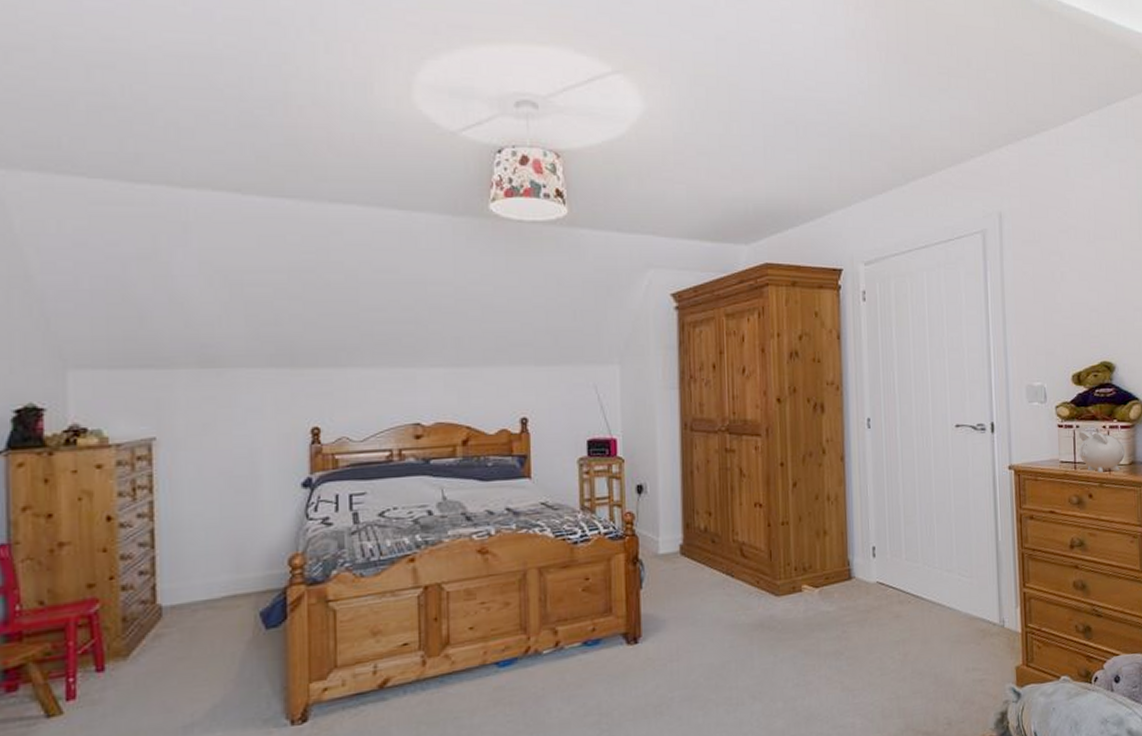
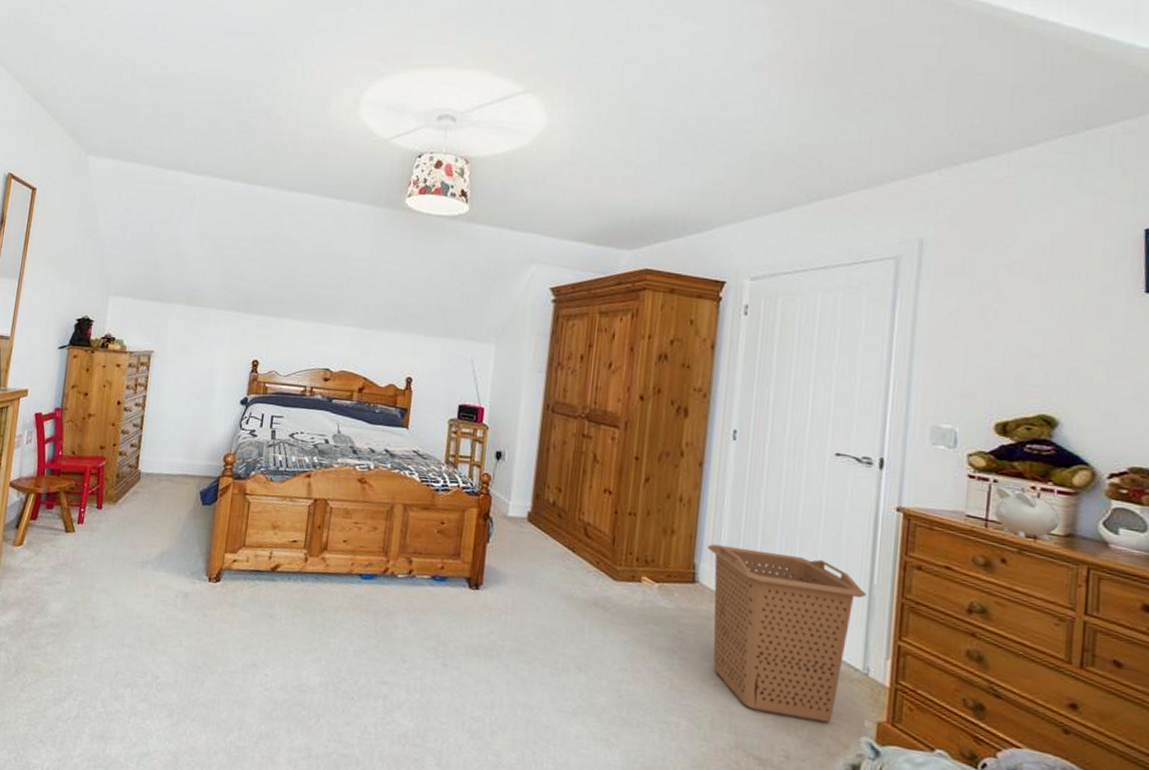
laundry basket: none [858,529,994,689] -> present [707,544,866,723]

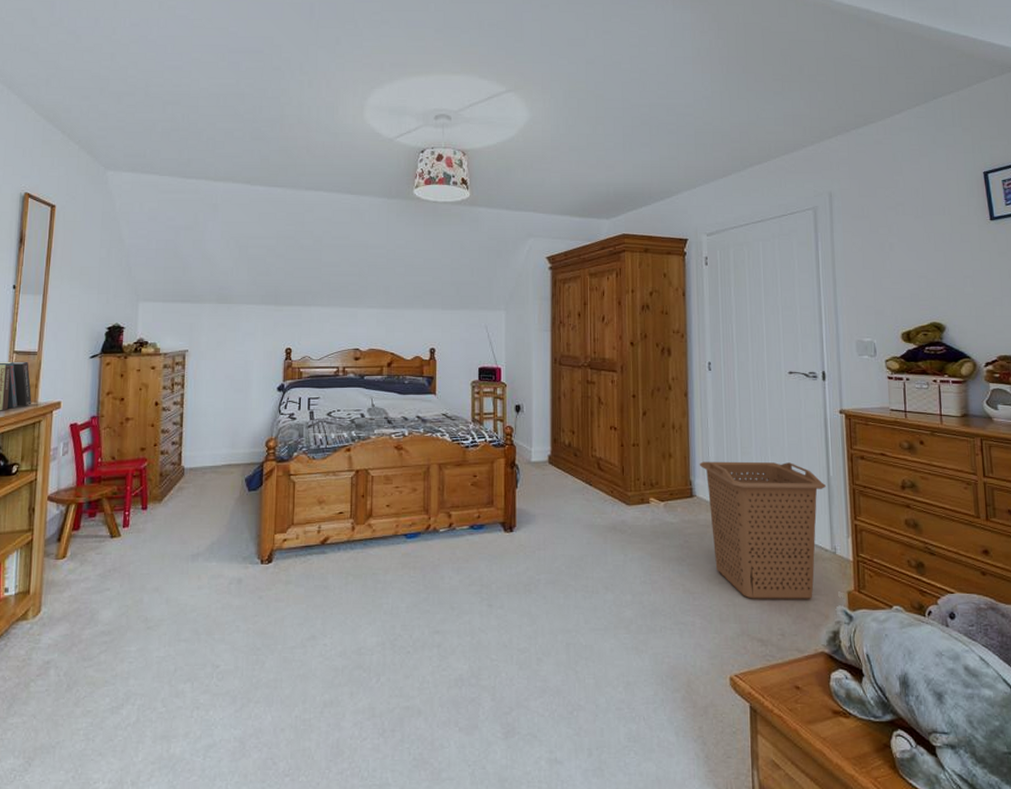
piggy bank: present [994,486,1060,541] -> none [909,383,957,423]

